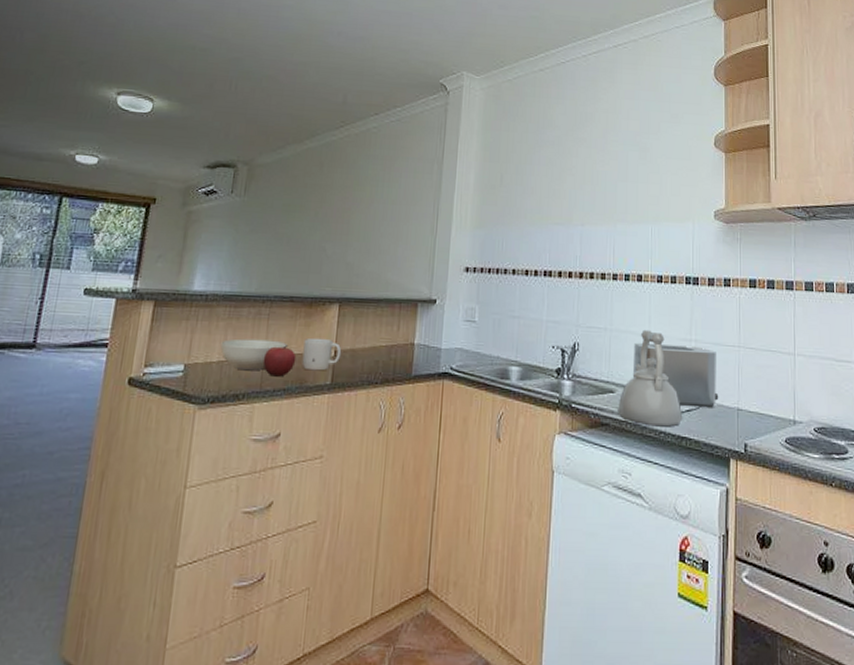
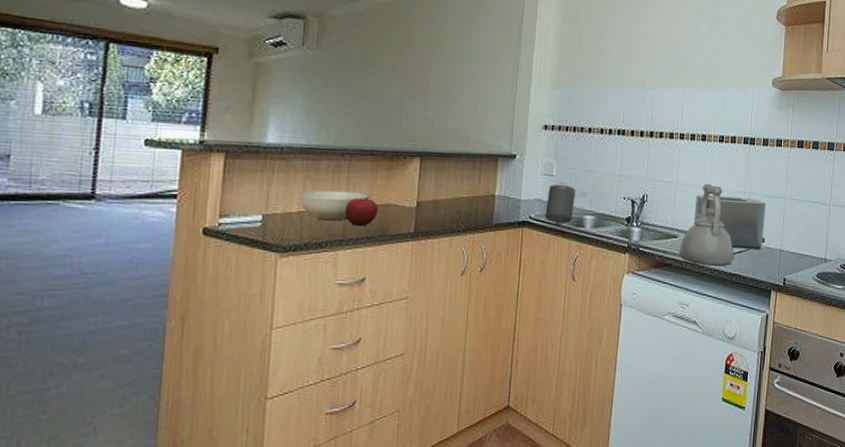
mug: present [301,337,342,371] -> none [384,189,424,221]
canister: none [456,328,512,377] -> present [535,181,587,225]

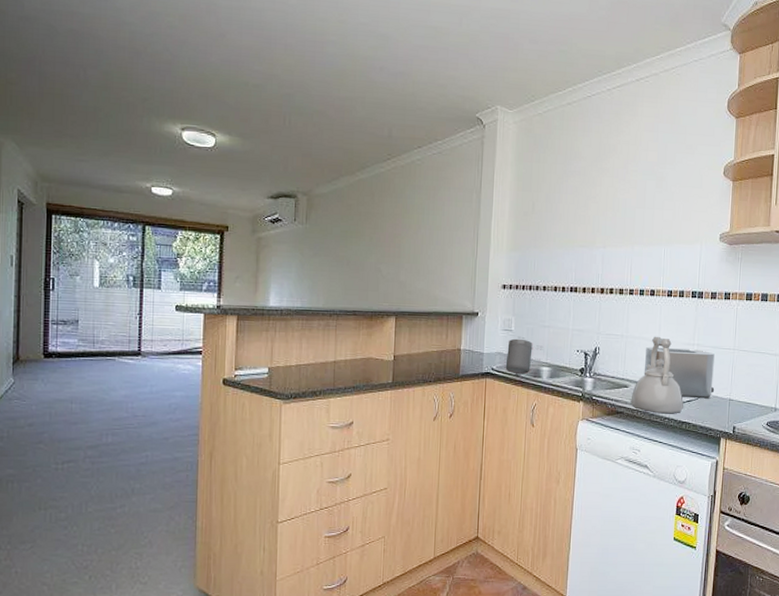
bowl: present [299,190,369,221] -> none [297,346,354,372]
fruit: present [344,196,379,226] -> none [334,351,362,377]

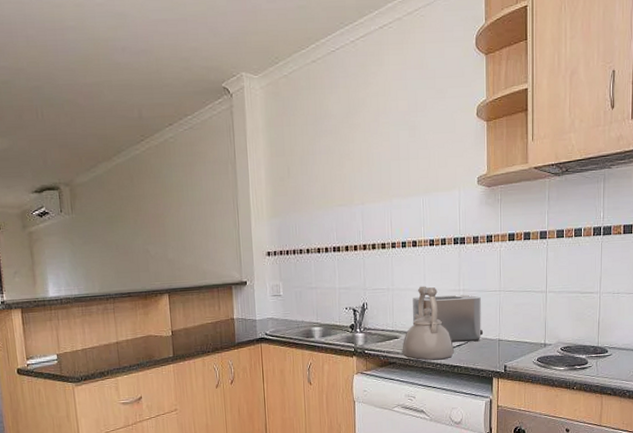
canister: present [496,336,543,376] -> none [268,300,313,338]

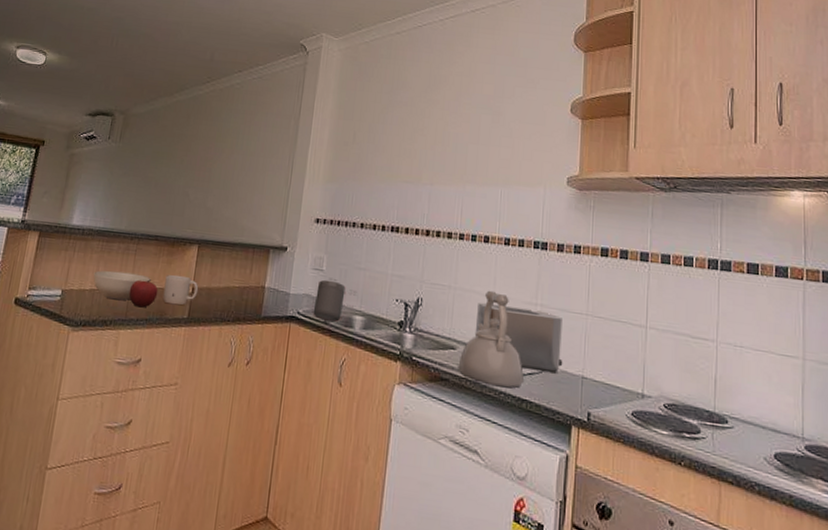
bowl: none [81,328,133,354] -> present [93,270,151,300]
fruit: none [116,331,143,356] -> present [128,279,158,308]
mug: none [146,322,178,348] -> present [162,274,199,306]
canister: none [268,300,313,338] -> present [304,277,358,324]

